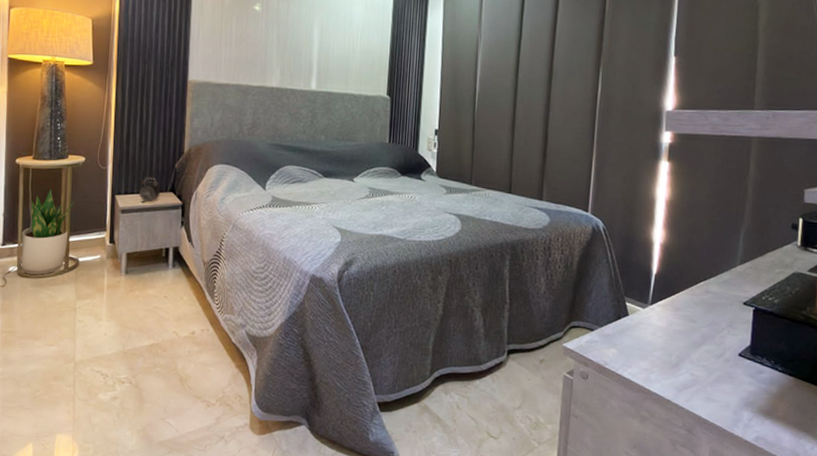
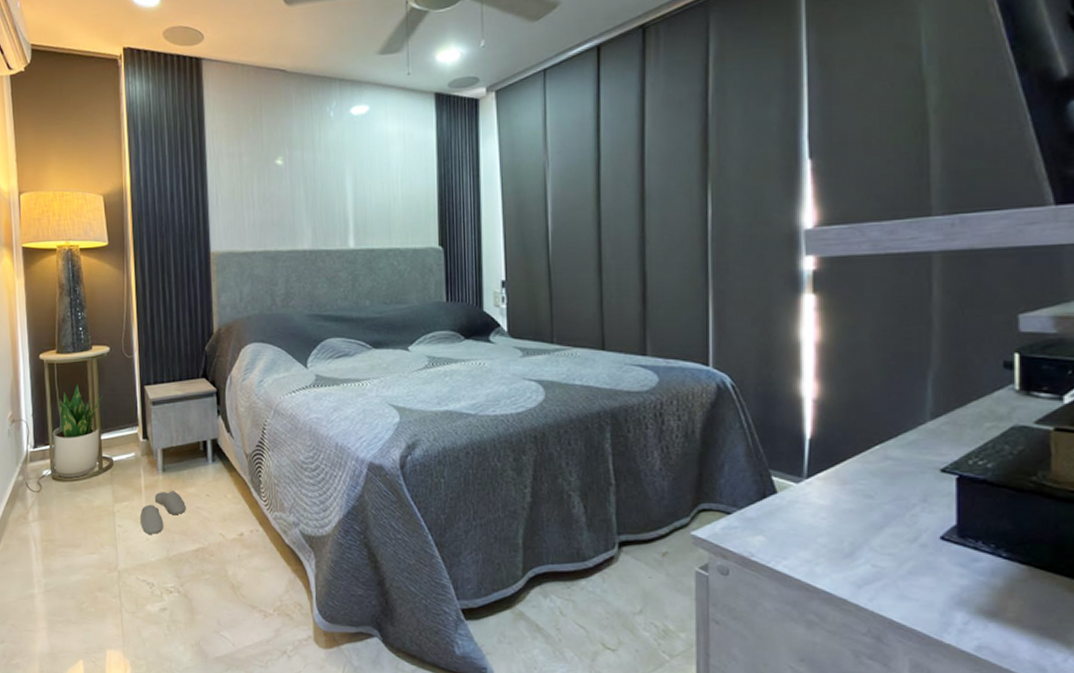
slippers: none [100,291,144,330] -> present [140,491,186,534]
alarm clock: present [138,178,160,203] -> none [169,364,192,392]

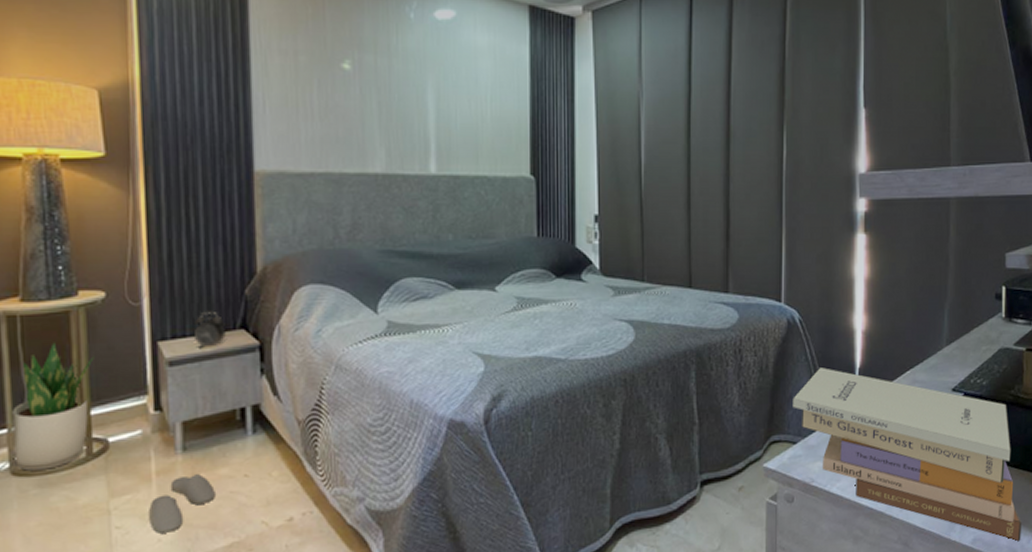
alarm clock: none [169,364,192,392] -> present [193,312,226,348]
books: none [725,436,1054,657] -> present [792,367,1023,541]

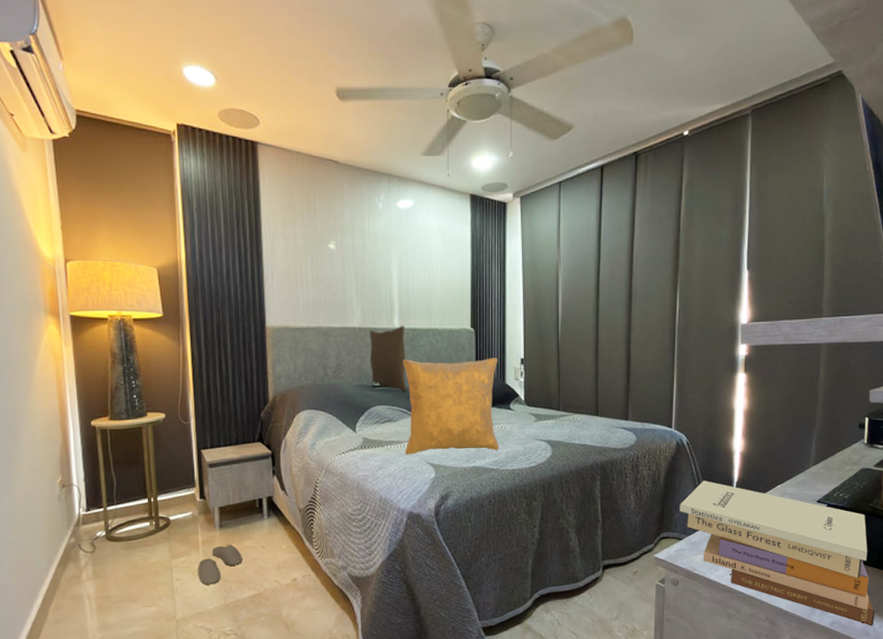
planter: present [11,342,94,471] -> none [106,449,159,538]
alarm clock: present [193,312,226,348] -> none [225,429,248,455]
pillow: none [397,170,447,259] -> present [370,325,407,392]
pillow: none [441,214,568,342] -> present [403,358,499,454]

